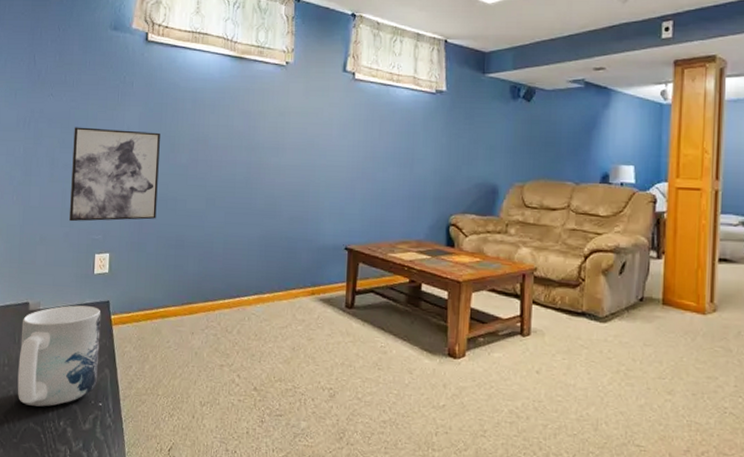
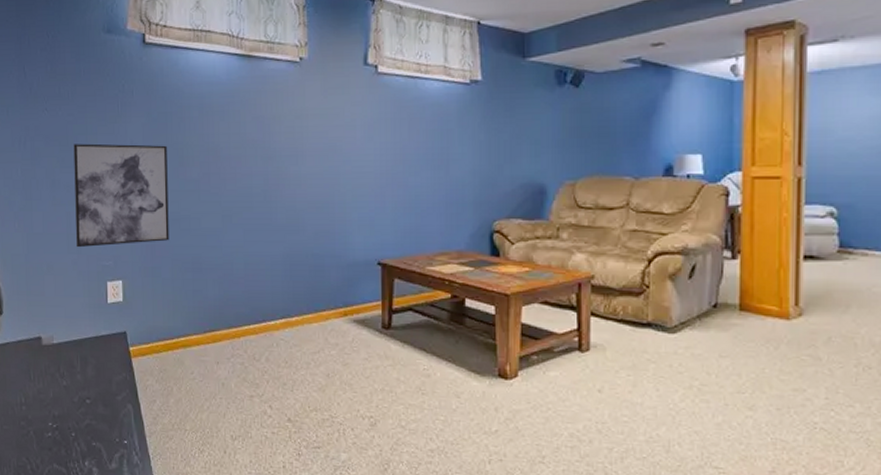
mug: present [17,305,101,407] -> none [36,338,121,447]

